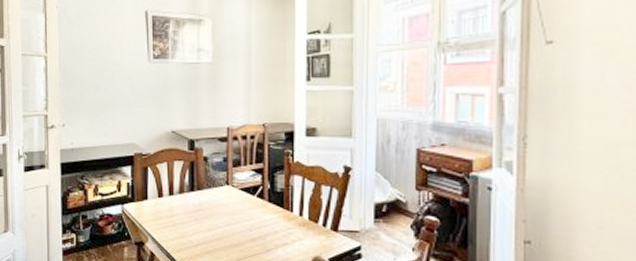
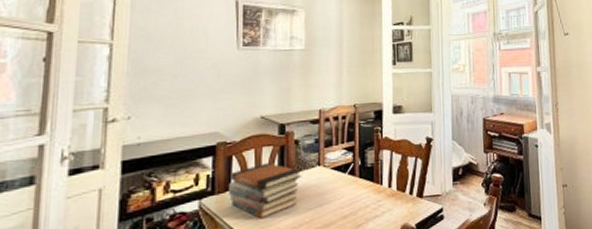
book stack: none [146,177,211,230] -> present [229,162,302,219]

